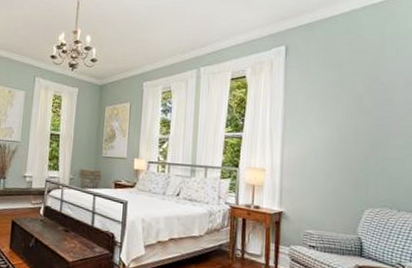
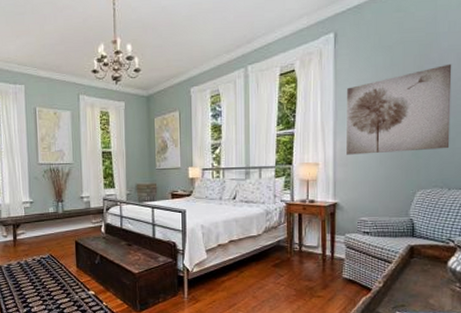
wall art: none [294,86,400,170] -> present [347,63,452,155]

